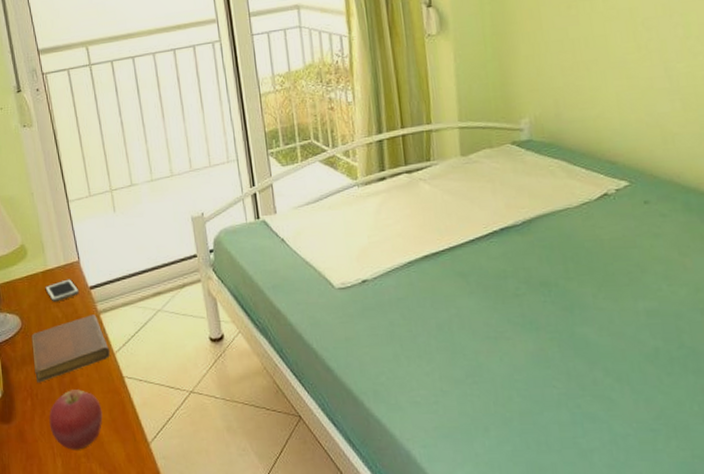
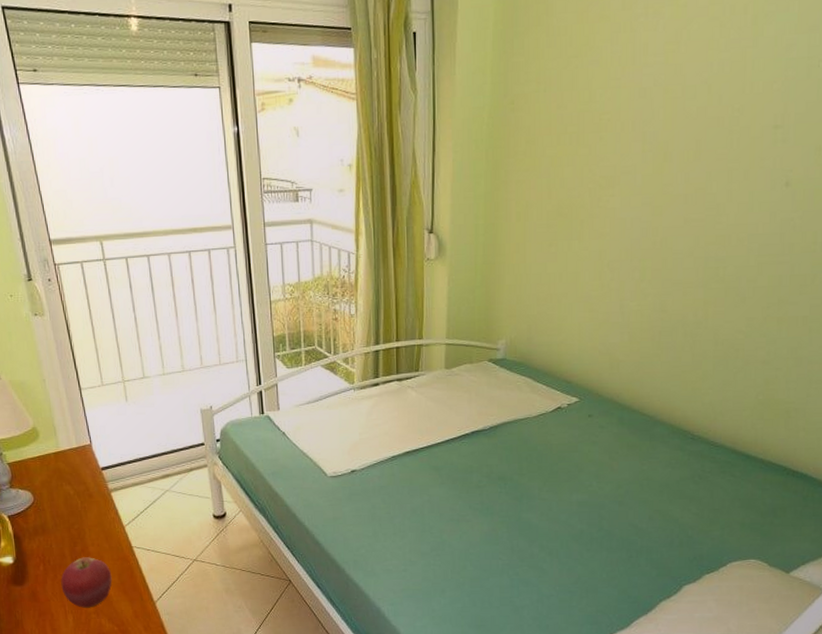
notebook: present [31,314,110,383] -> none [43,492,120,551]
cell phone: present [45,279,80,302] -> none [57,460,91,480]

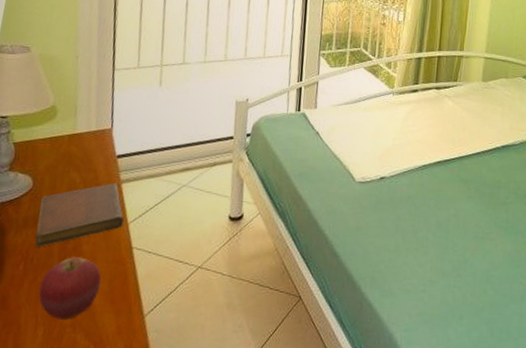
notebook: none [43,492,120,551] -> present [35,183,124,247]

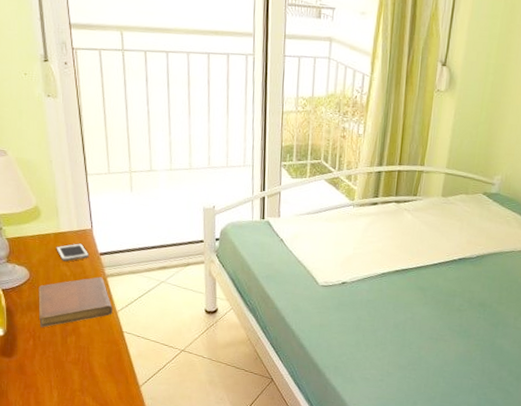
apple: present [38,257,102,320] -> none [49,337,100,386]
cell phone: none [68,145,105,167] -> present [56,243,89,262]

